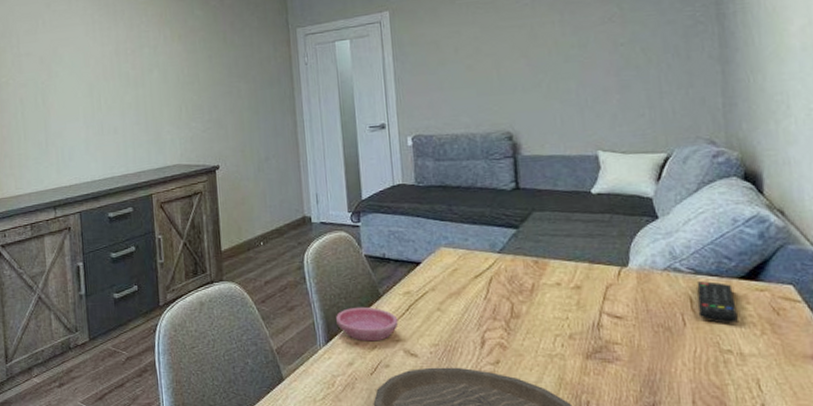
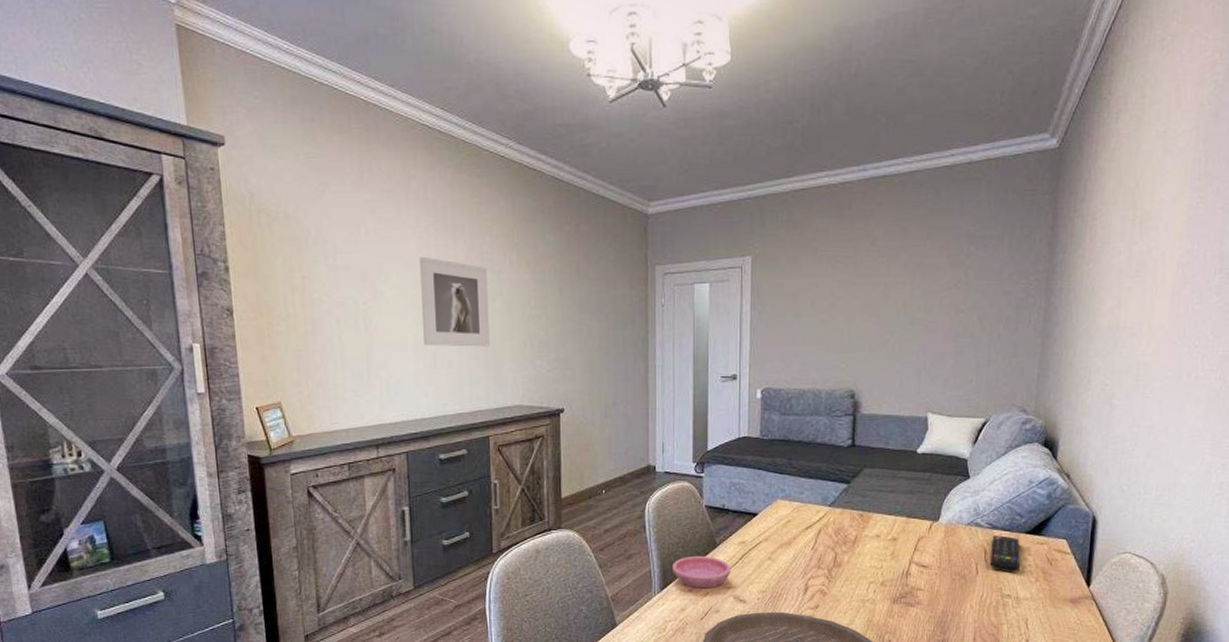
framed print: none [87,39,150,116] -> present [420,256,490,347]

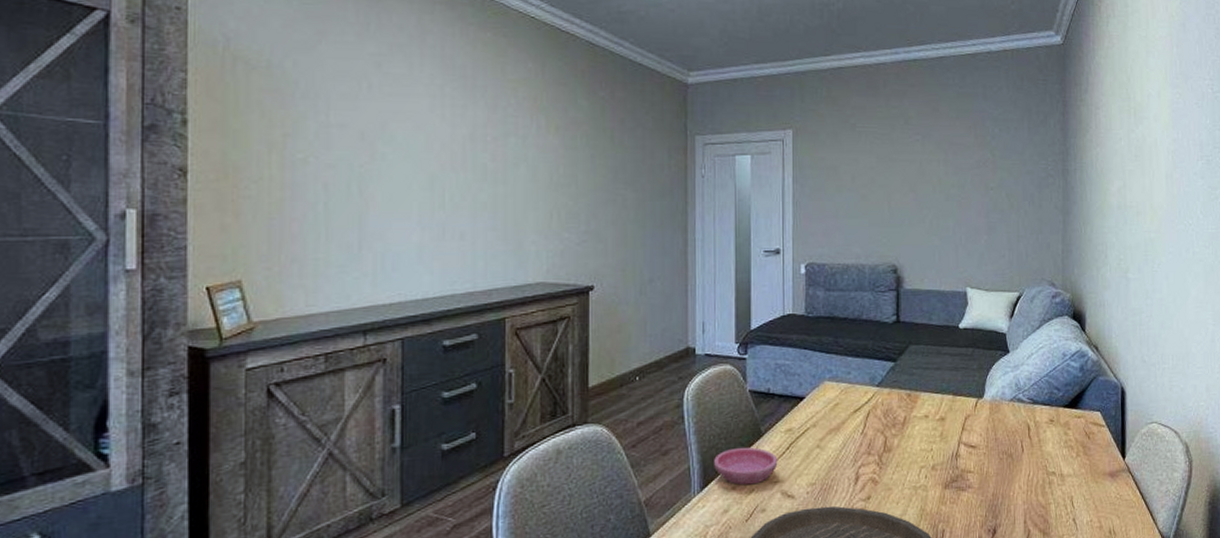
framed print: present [420,256,490,347] -> none [432,116,510,217]
remote control: present [989,535,1020,573] -> none [1033,410,1061,449]

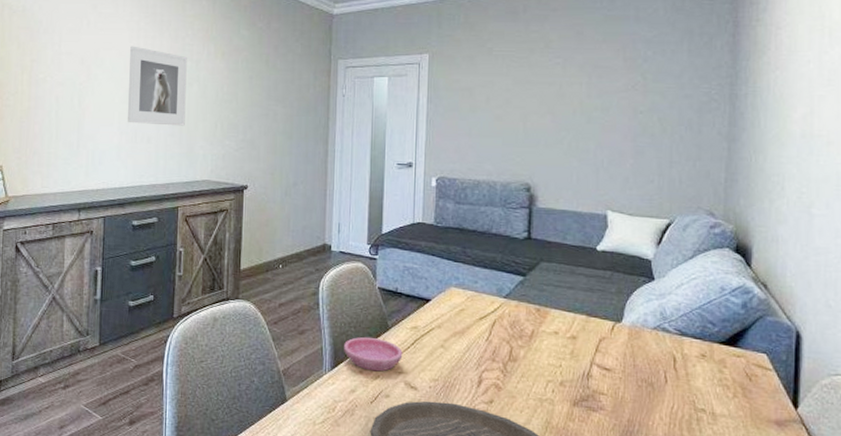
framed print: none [432,116,510,217] -> present [128,46,187,126]

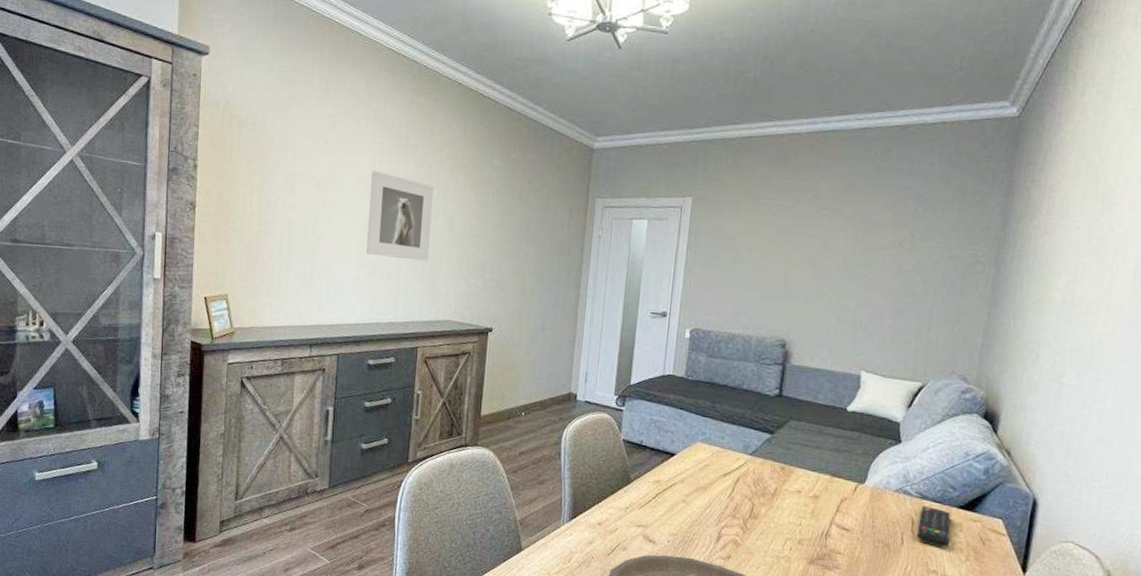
saucer: present [344,336,403,372] -> none [584,488,644,525]
remote control: none [679,343,714,385] -> present [916,506,951,548]

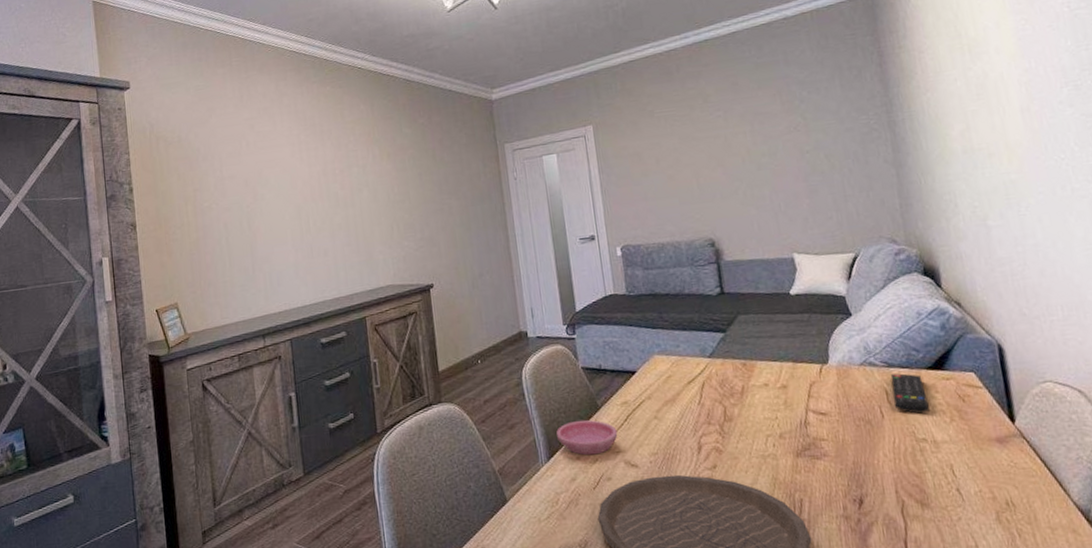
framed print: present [366,170,434,261] -> none [294,160,360,239]
saucer: none [584,488,644,525] -> present [556,420,618,456]

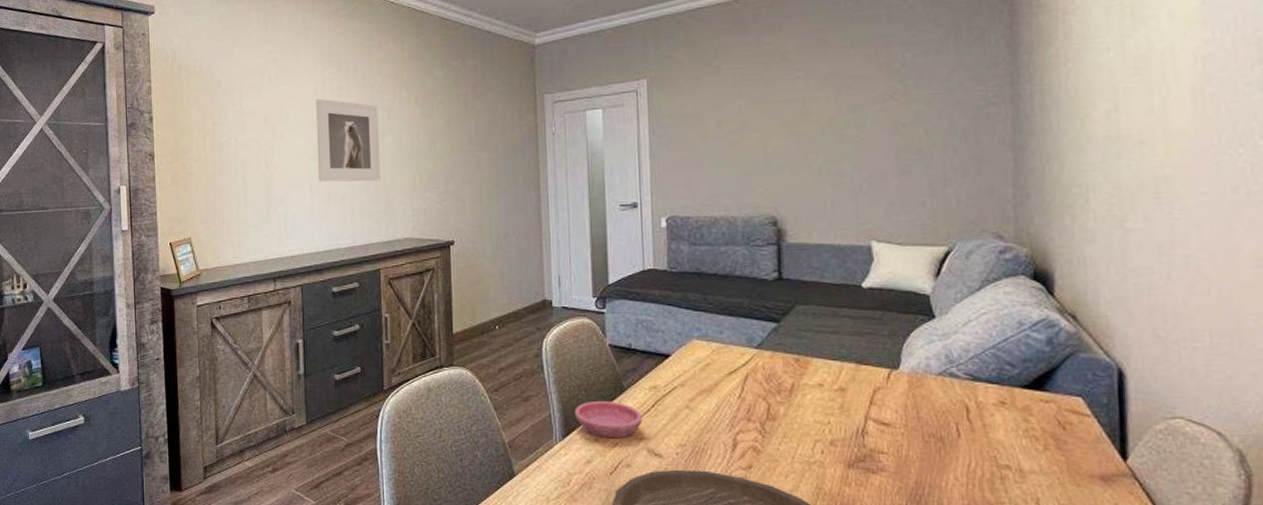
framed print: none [294,160,360,239] -> present [316,98,381,182]
remote control: present [890,373,930,414] -> none [974,389,1019,437]

